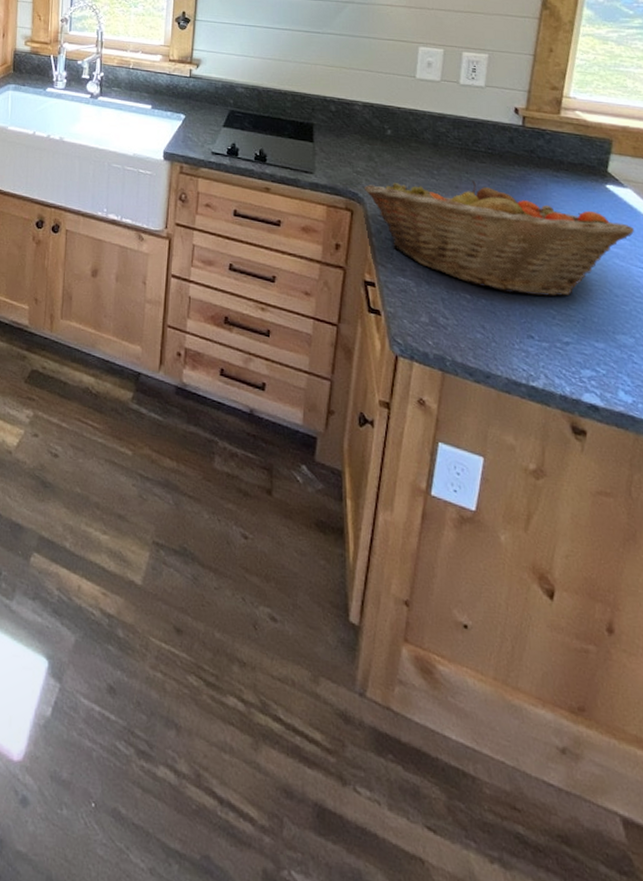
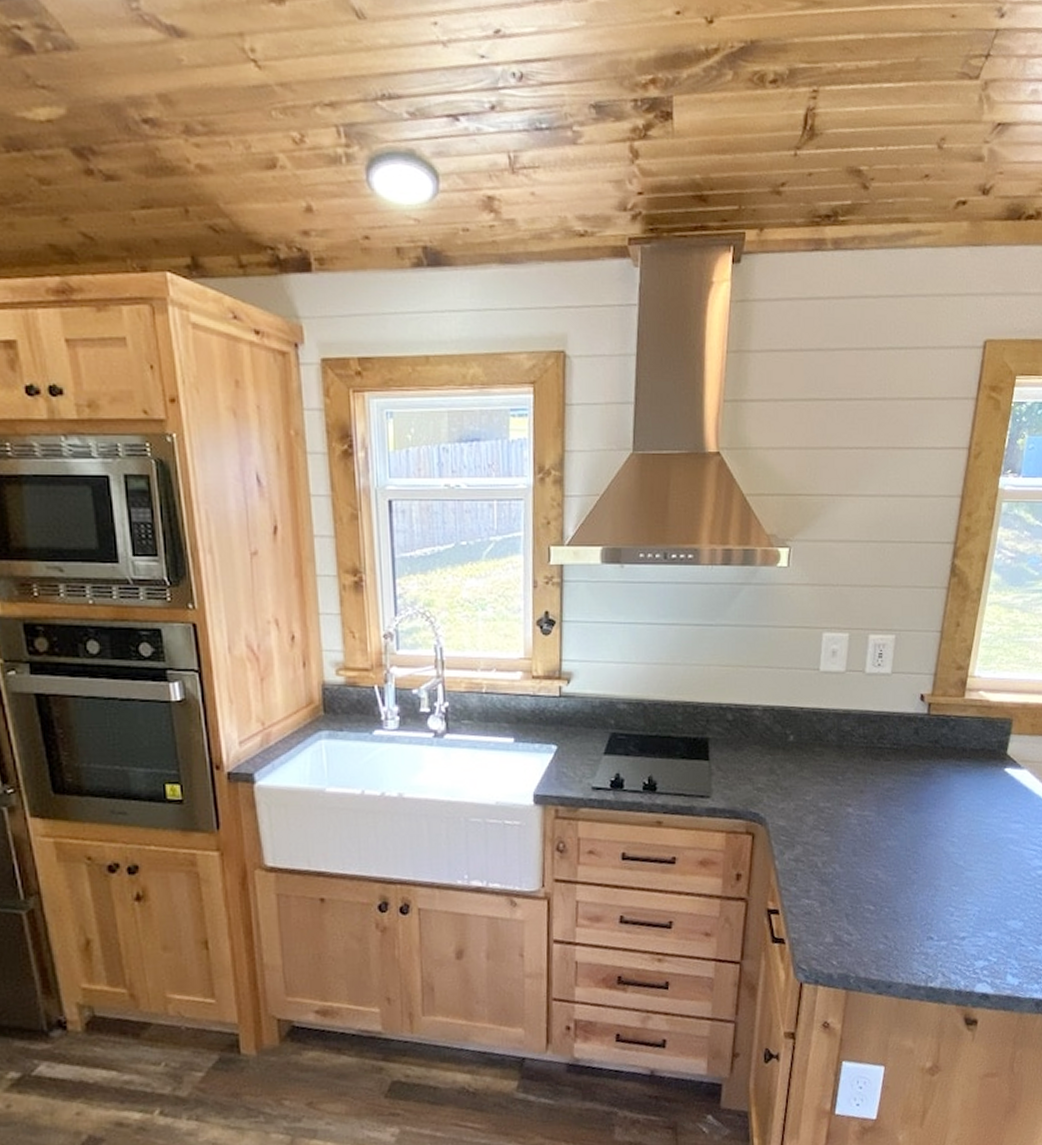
fruit basket: present [363,180,634,297] -> none [765,781,1028,898]

